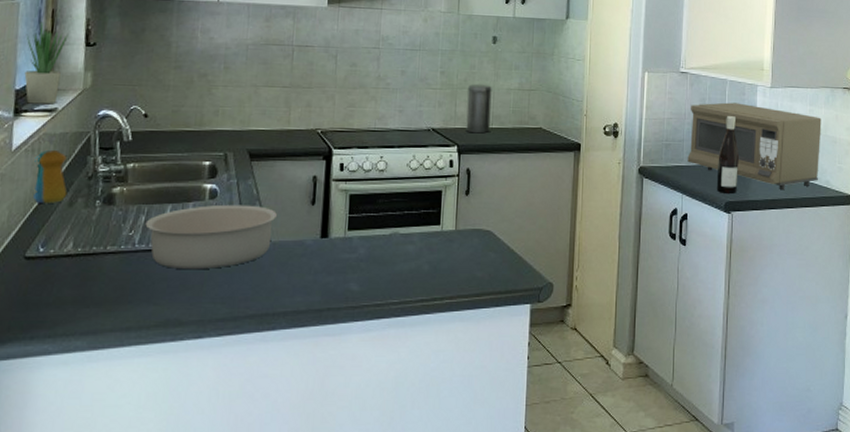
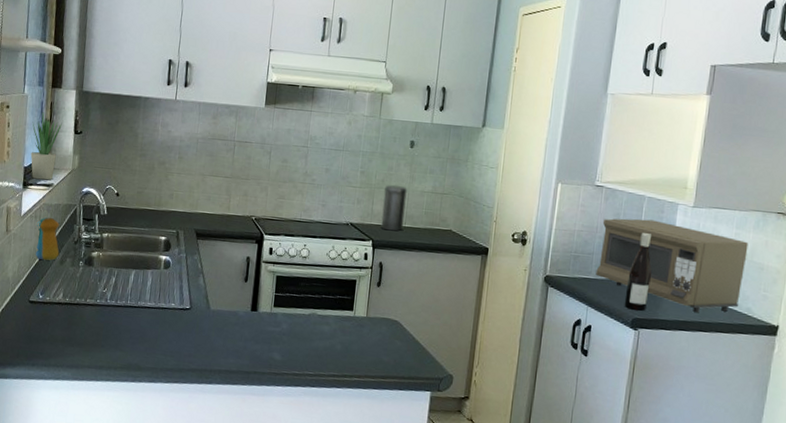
bowl: present [145,204,277,270] -> none [115,273,216,327]

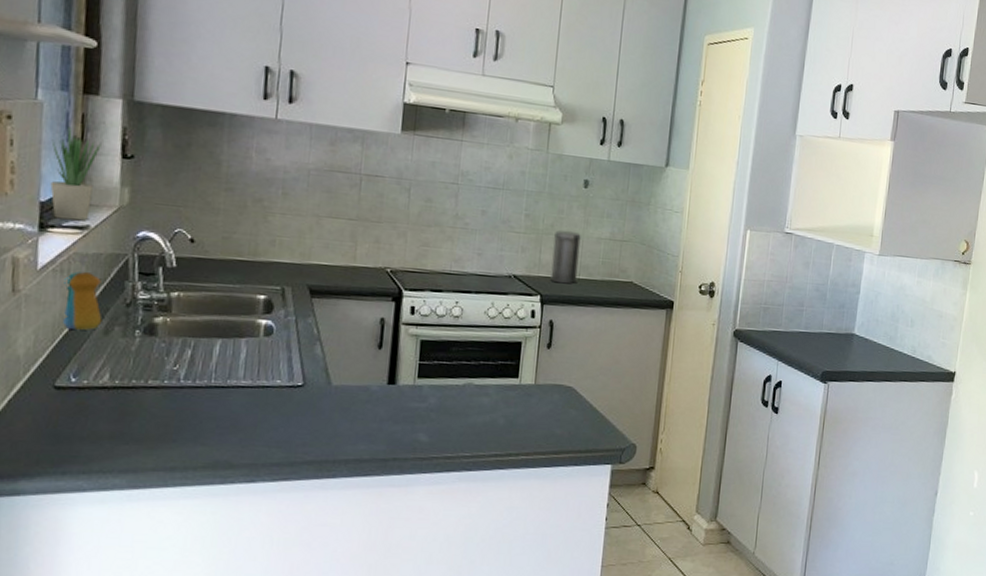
microwave: present [596,218,749,313] -> none [786,267,929,363]
bottle: present [624,233,652,311] -> none [814,282,840,363]

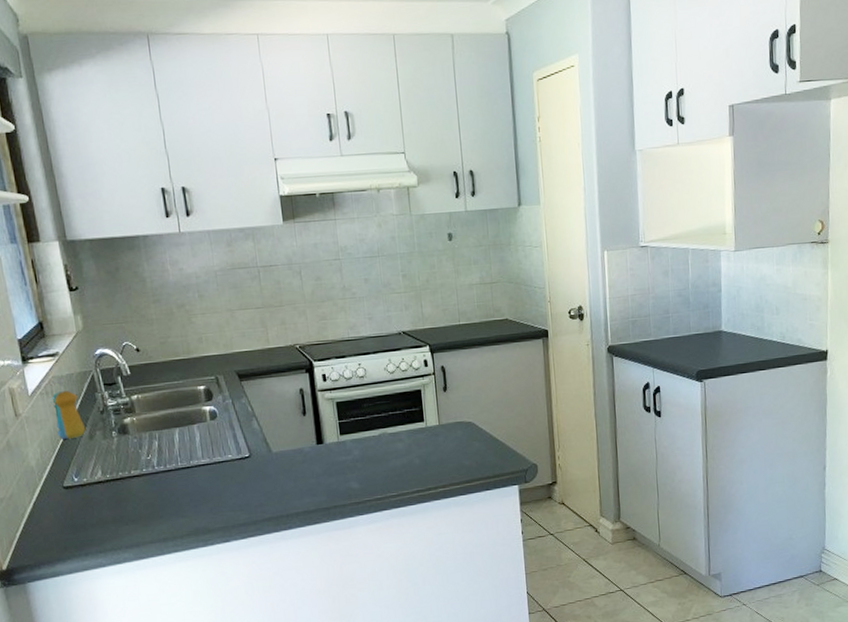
potted plant: present [50,127,101,221] -> none [14,273,56,351]
canister: present [550,230,581,284] -> none [431,283,458,332]

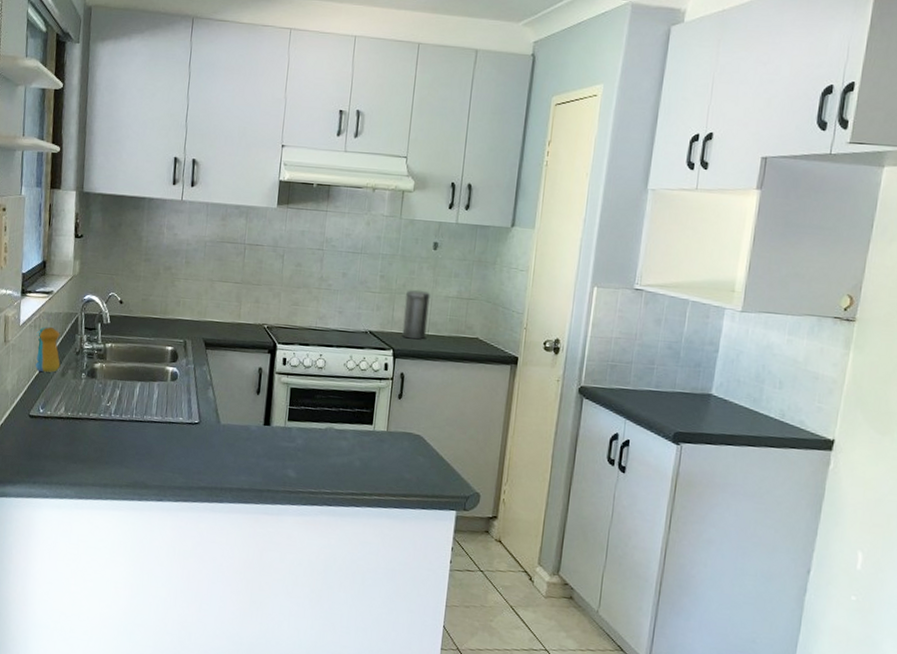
canister: none [431,283,458,332] -> present [402,290,430,340]

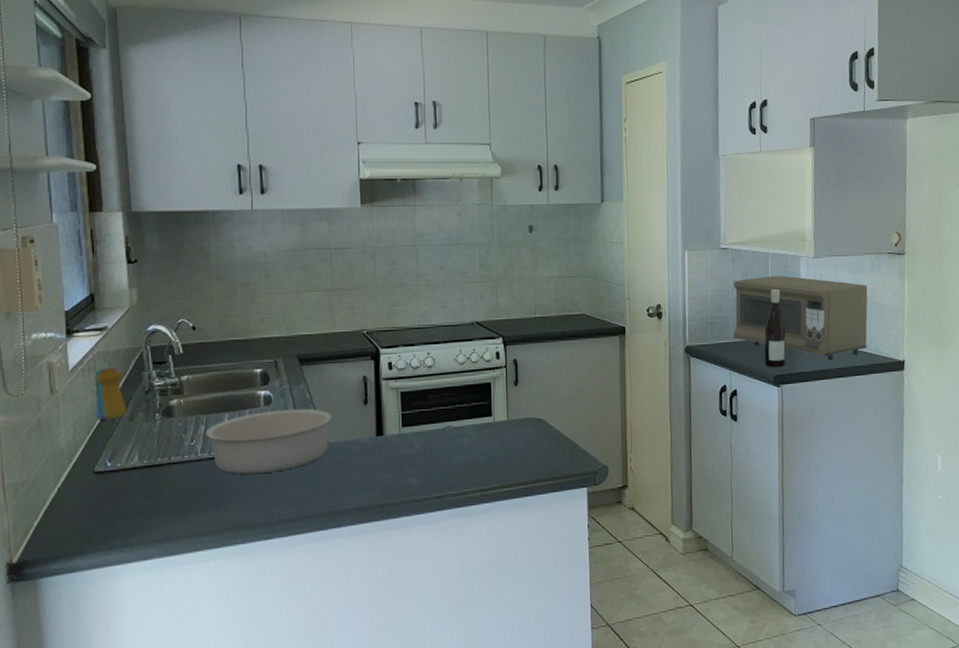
bowl: none [119,386,227,443] -> present [205,408,331,475]
canister: present [402,290,430,340] -> none [508,275,533,324]
microwave: none [634,324,802,427] -> present [733,275,868,361]
bottle: none [665,340,696,424] -> present [764,289,786,367]

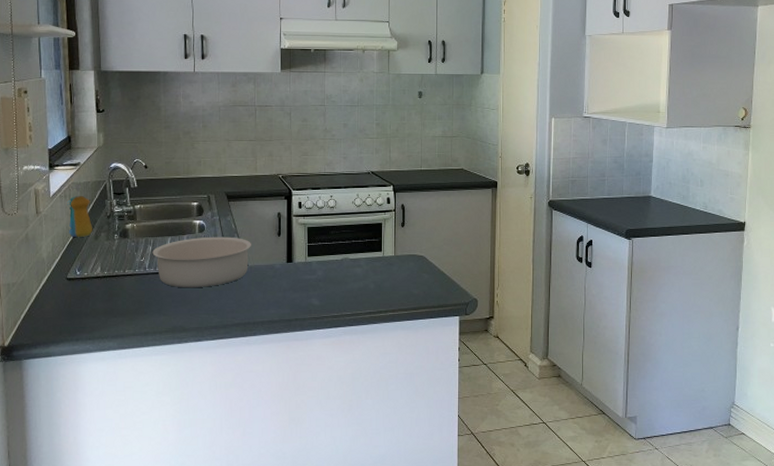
microwave: present [733,275,868,361] -> none [591,142,714,219]
bottle: present [764,289,786,367] -> none [618,154,638,222]

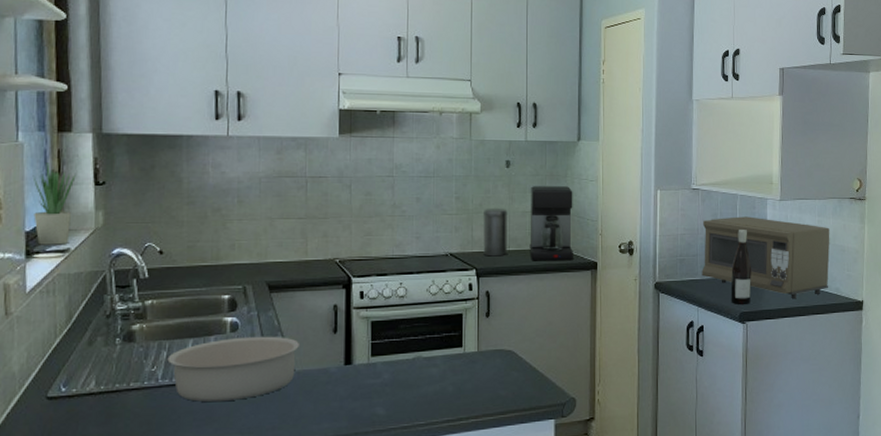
potted plant: none [52,94,83,160] -> present [32,163,76,245]
soap dispenser: present [67,184,93,237] -> none [50,275,86,343]
canister: none [399,134,420,175] -> present [483,209,507,257]
coffee maker: none [438,114,477,180] -> present [529,186,573,261]
microwave: none [591,142,714,219] -> present [702,216,830,299]
bottle: none [618,154,638,222] -> present [730,230,752,304]

